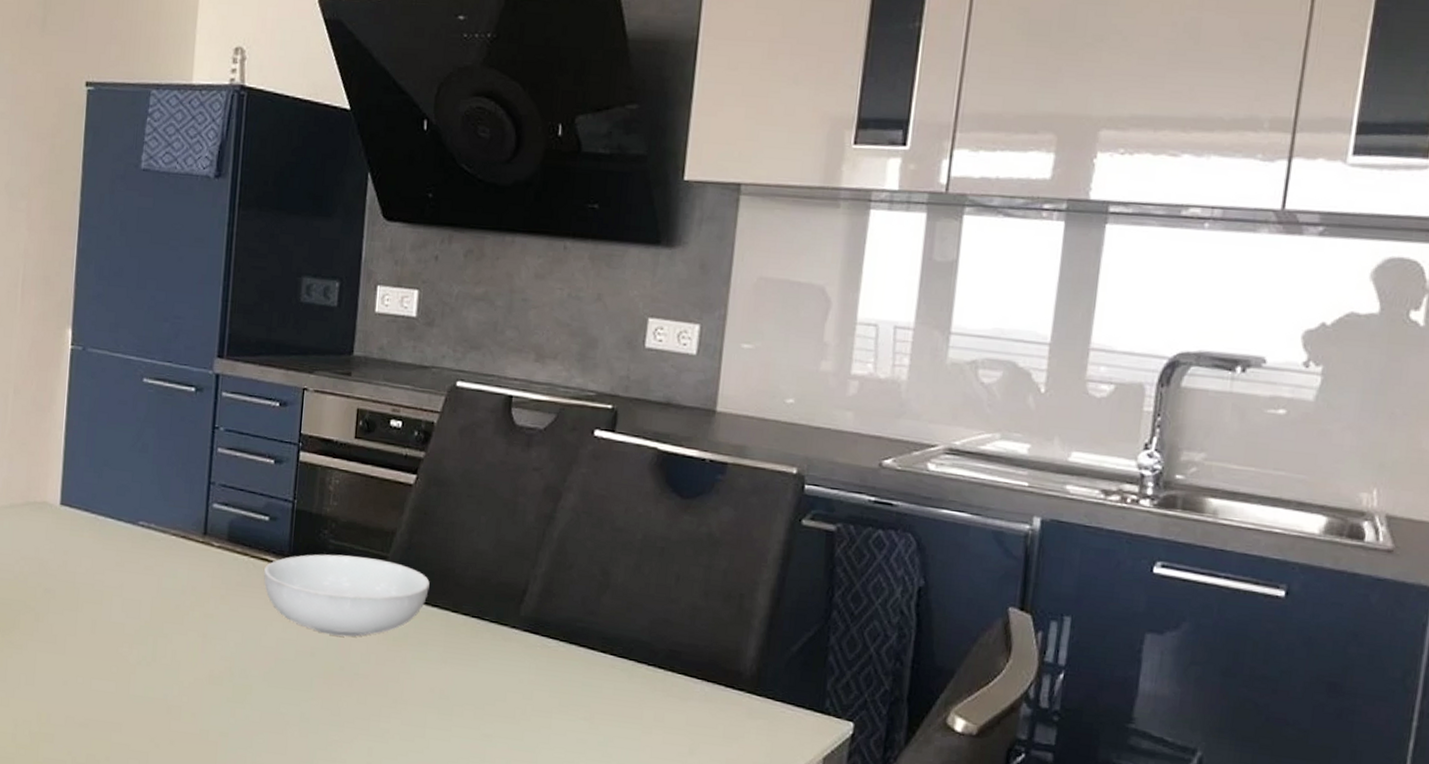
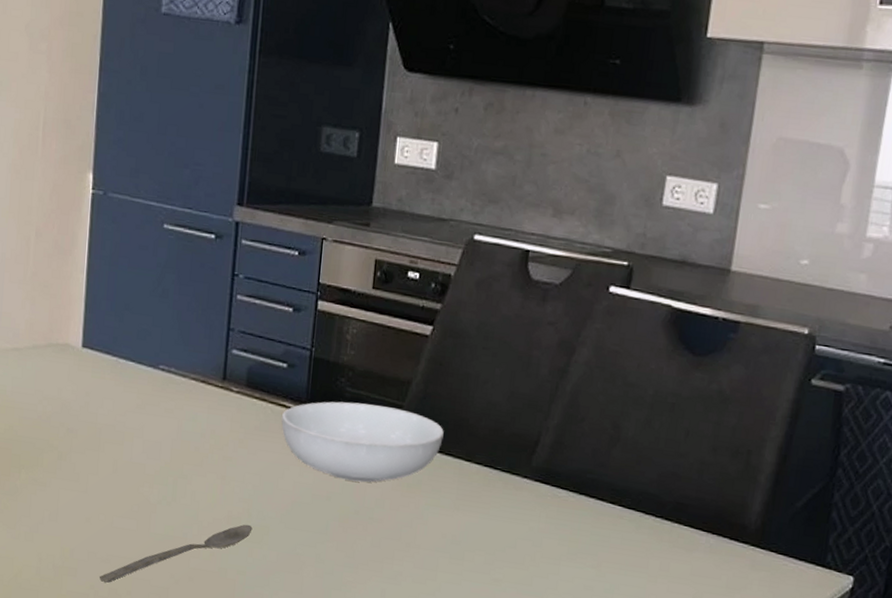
spoon: none [76,683,235,748] -> present [99,524,253,583]

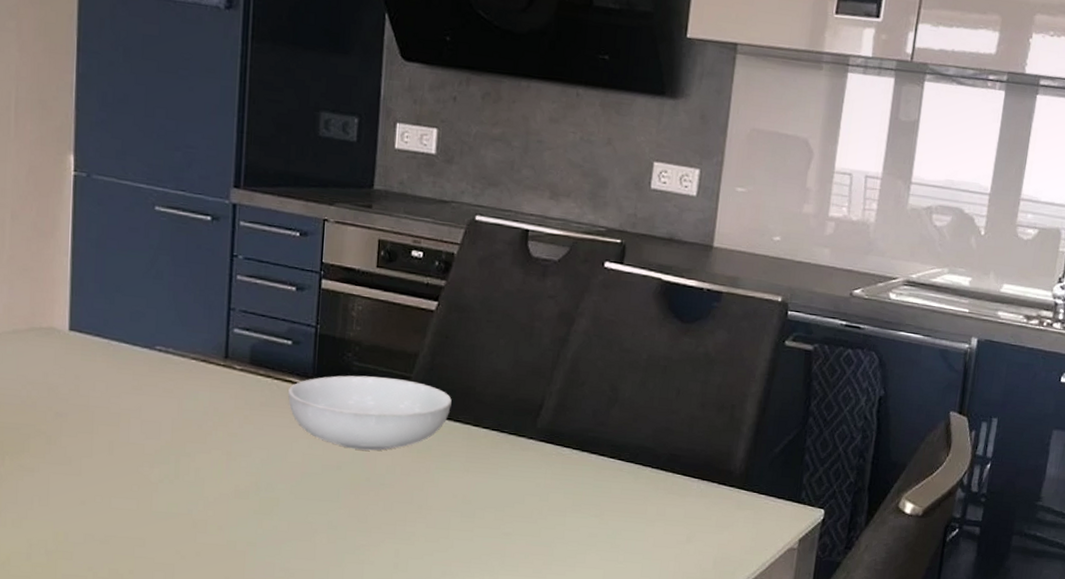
spoon: present [99,524,253,583] -> none [97,497,262,563]

